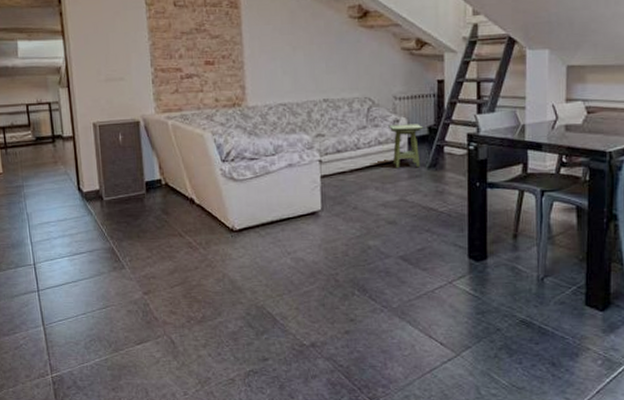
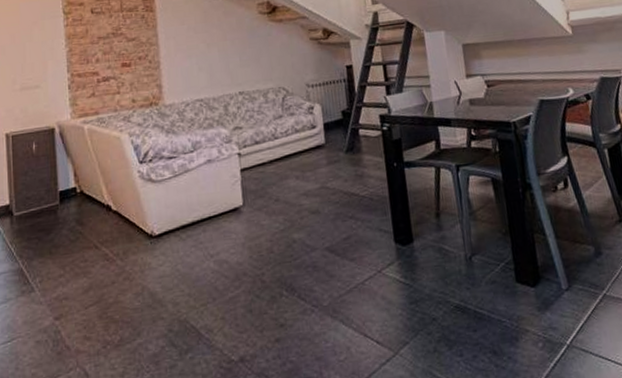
side table: present [388,124,424,169] -> none [304,109,338,156]

